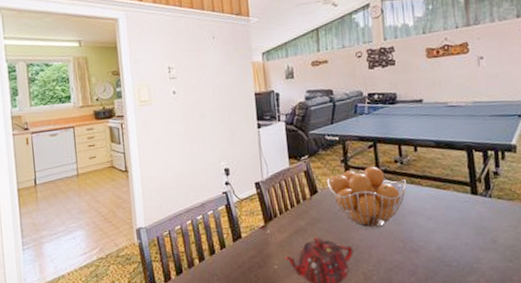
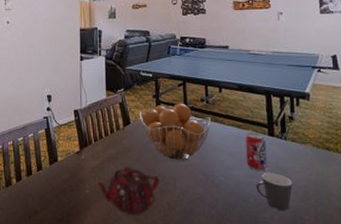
beverage can: none [446,192,471,234] -> present [246,133,267,172]
cup: none [459,234,500,274] -> present [256,173,293,212]

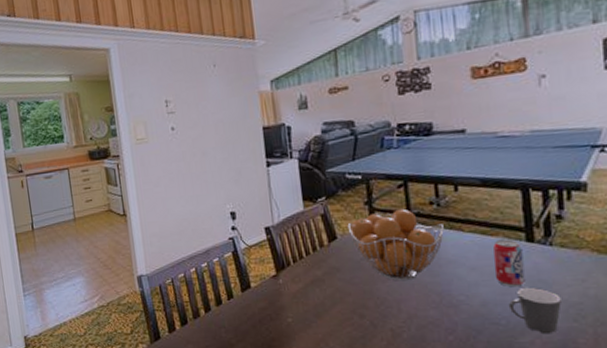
teapot: present [95,165,160,214] -> none [298,288,379,344]

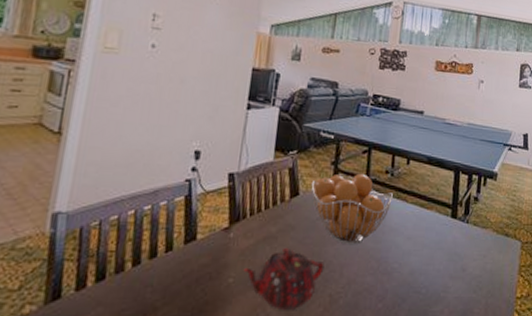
teapot: none [298,288,379,344] -> present [243,247,325,310]
beverage can: present [493,239,525,288] -> none [424,213,448,259]
cup: present [509,288,562,335] -> none [430,260,468,304]

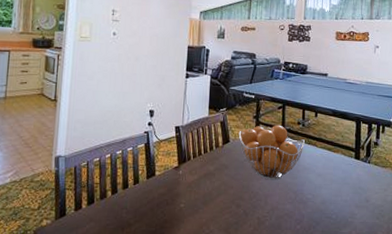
teapot: present [243,247,325,310] -> none [190,181,252,228]

